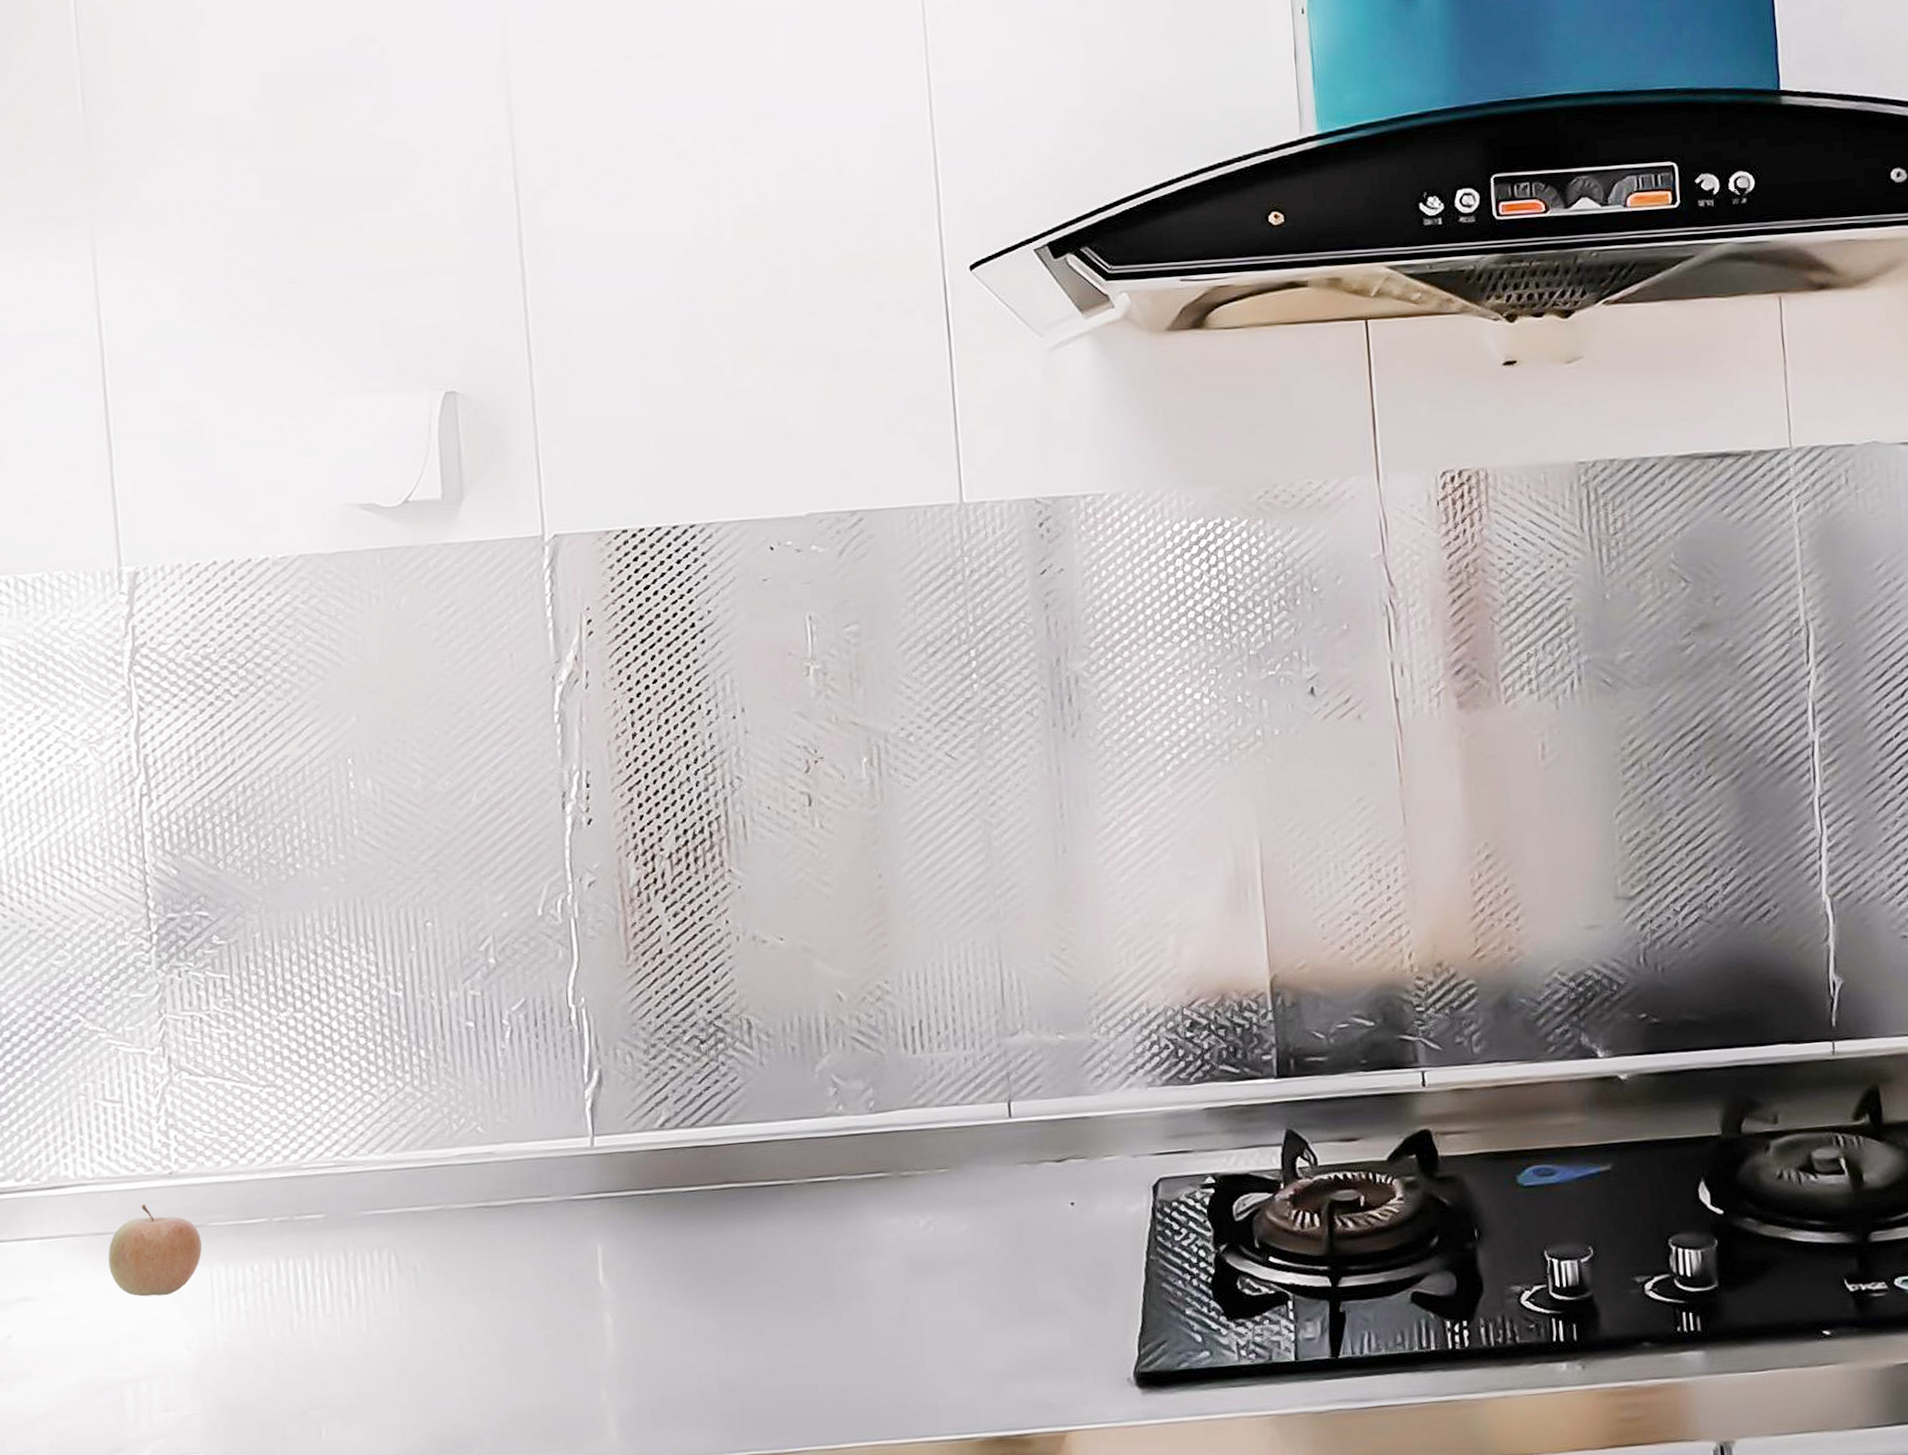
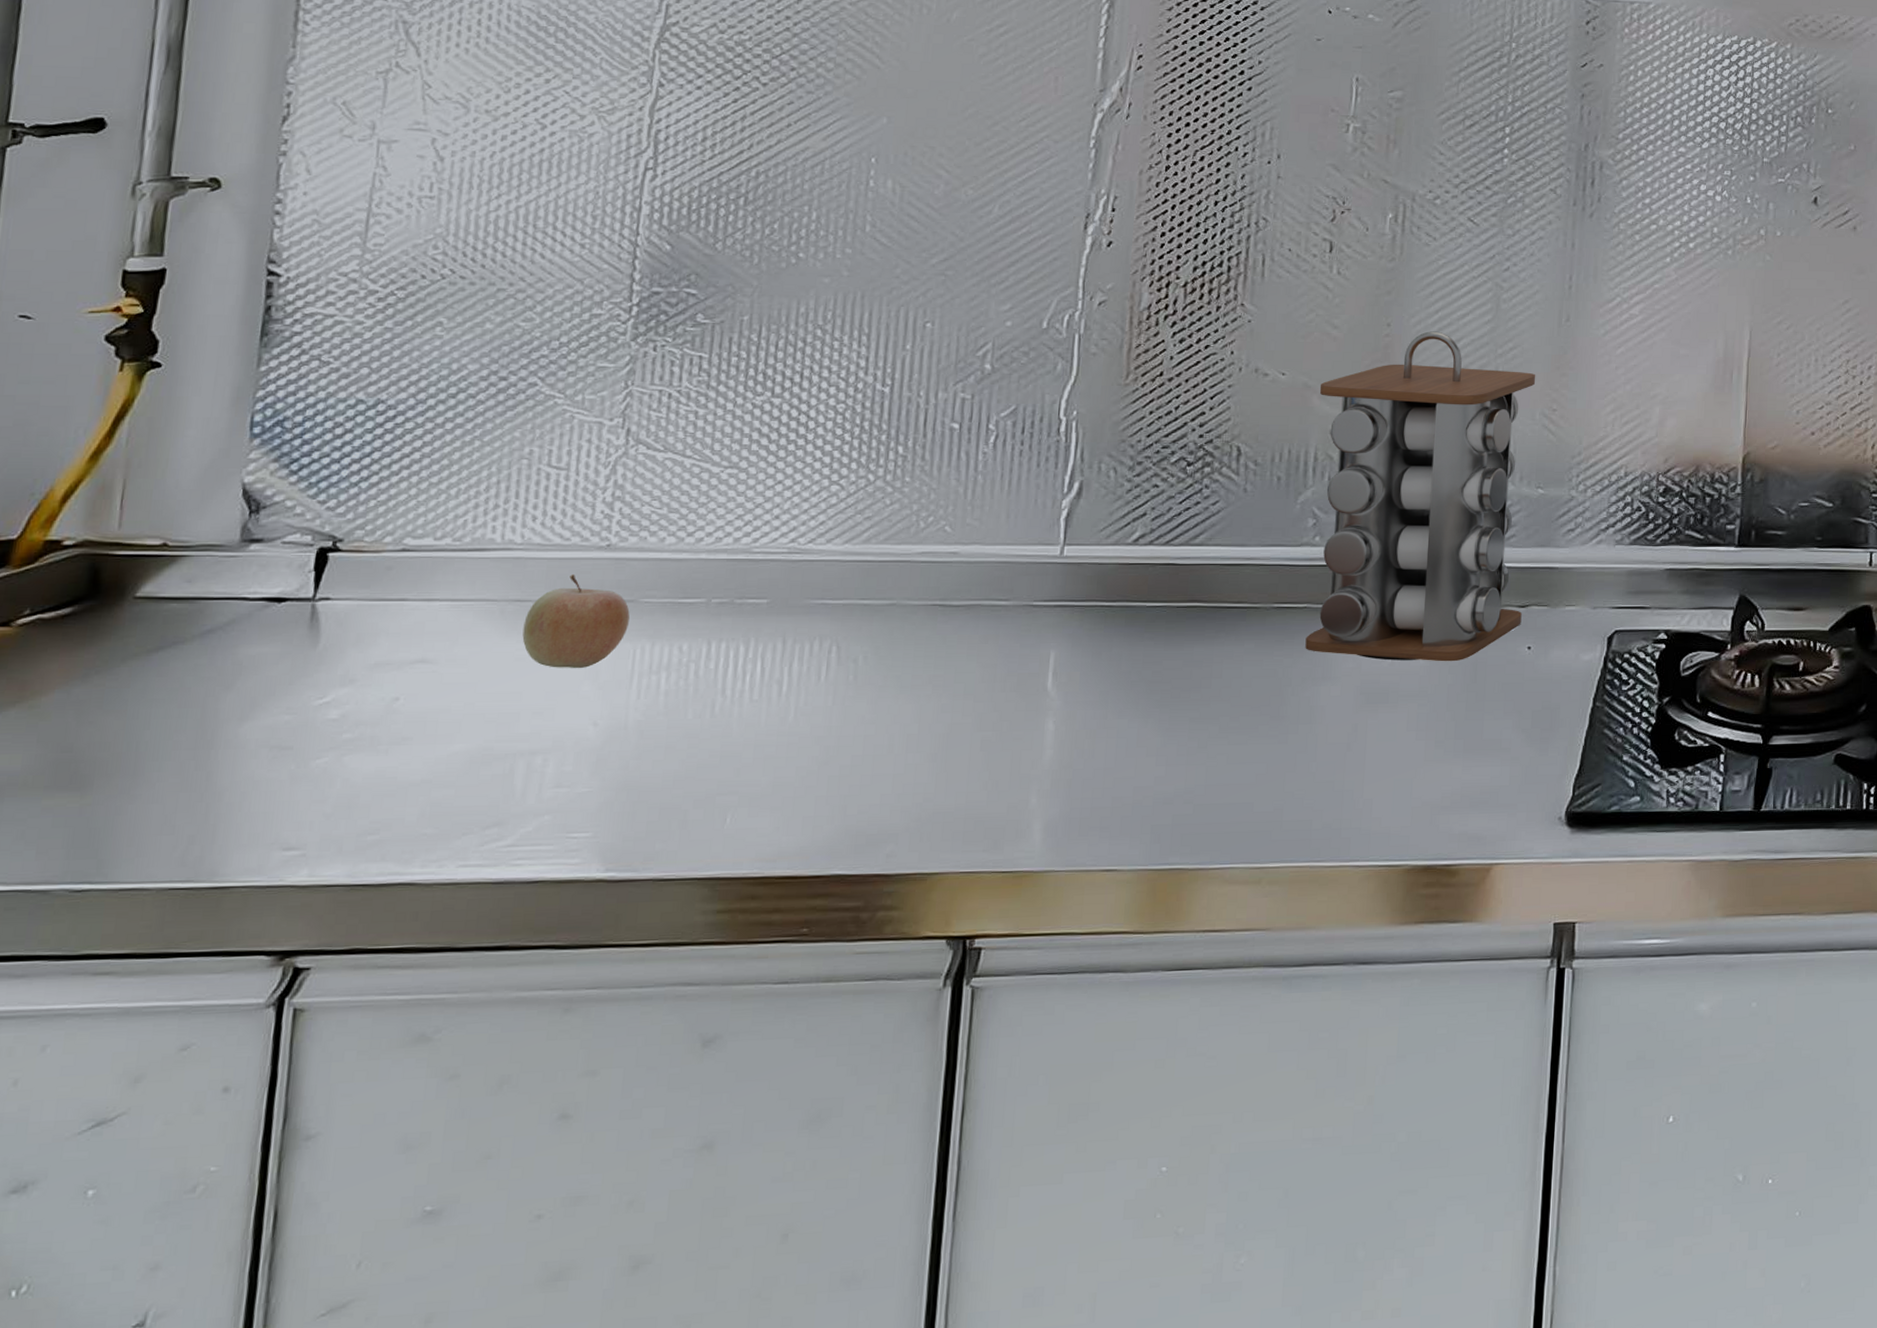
spice rack: none [821,878,1061,1228] -> present [1305,331,1536,662]

